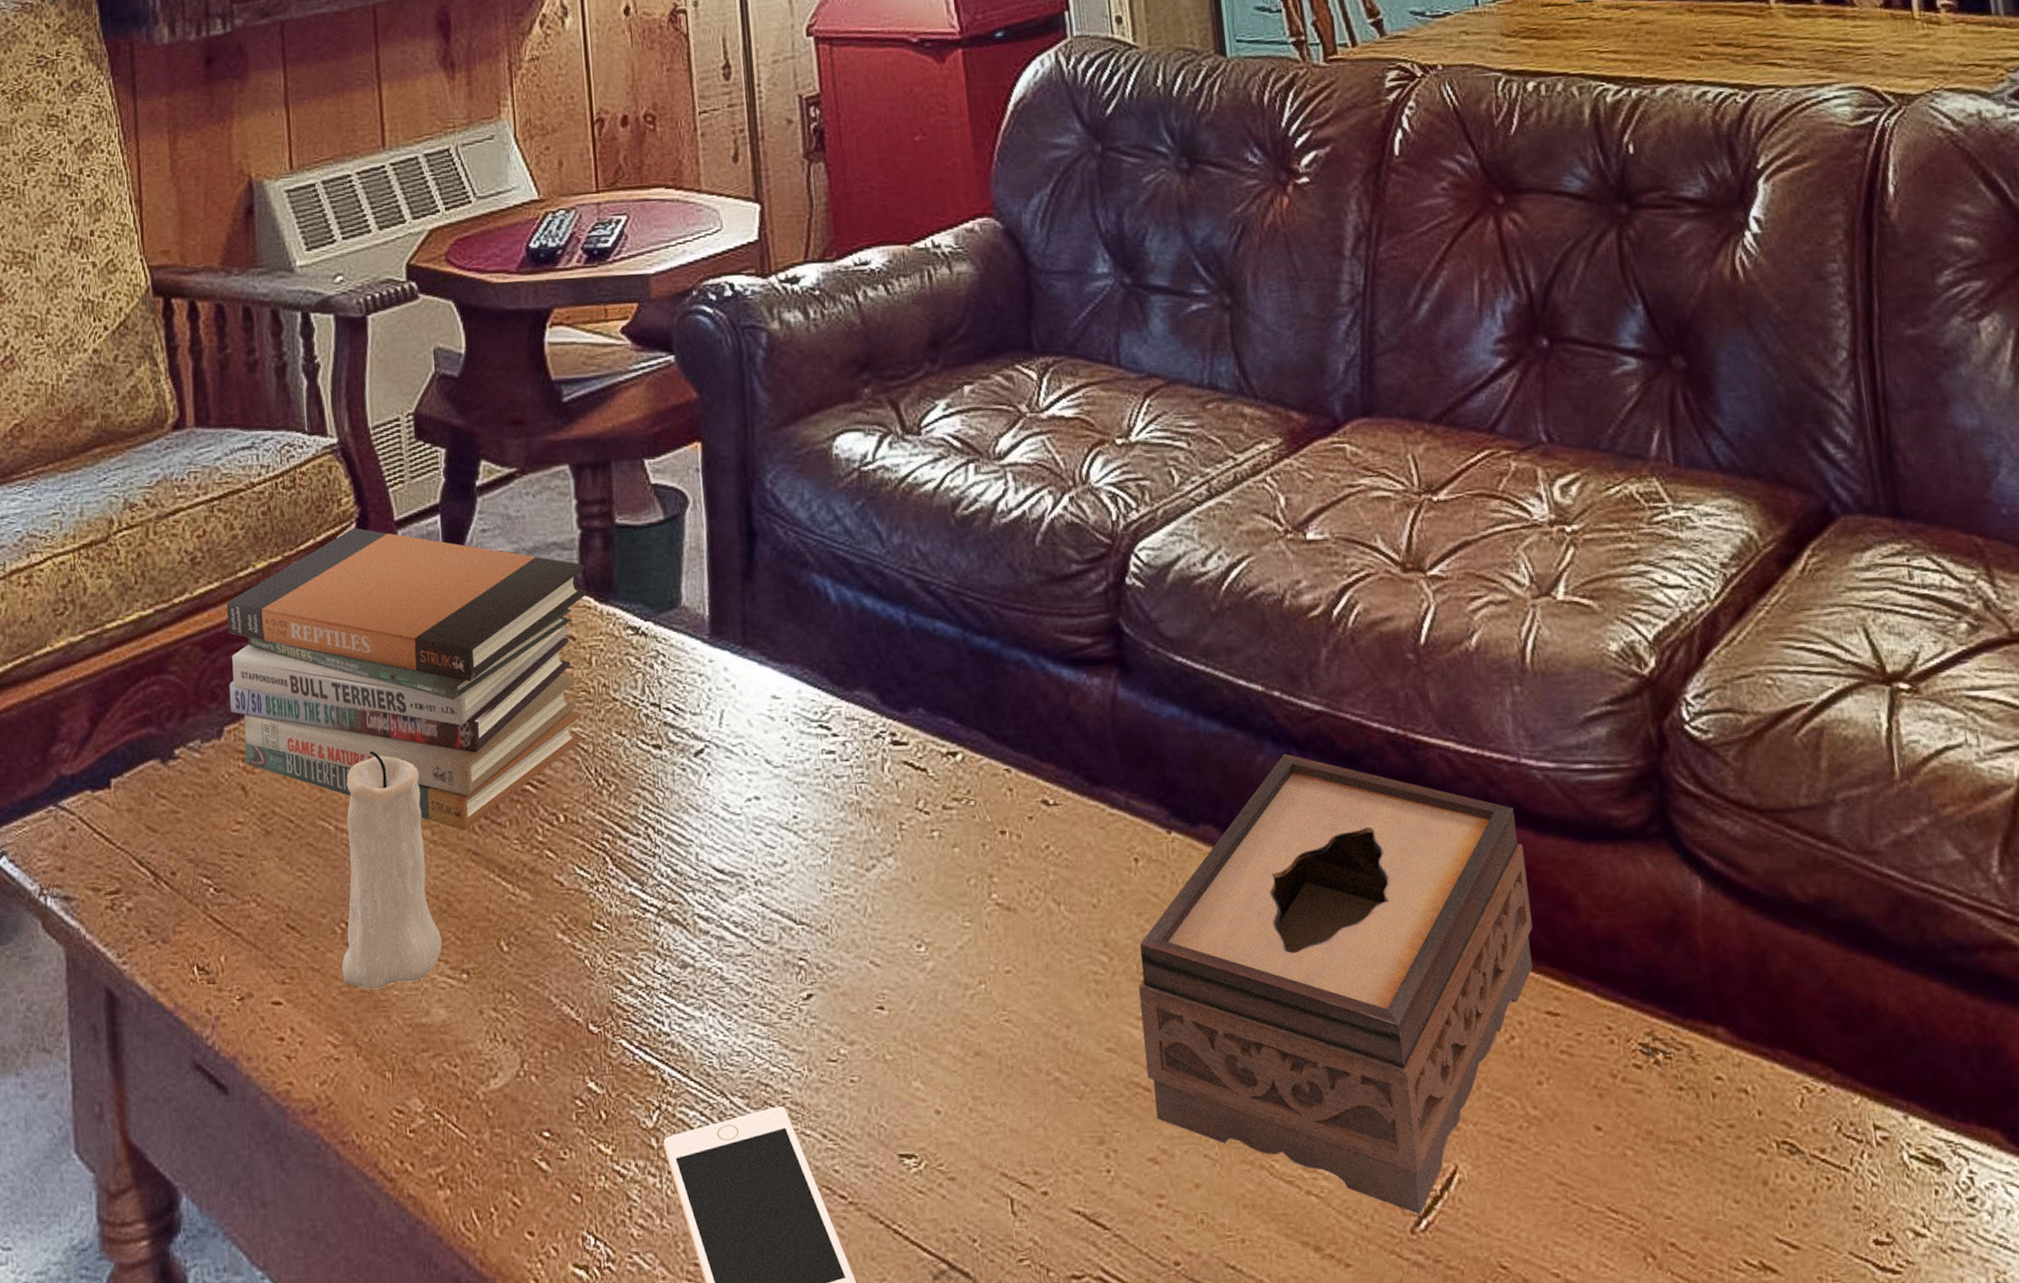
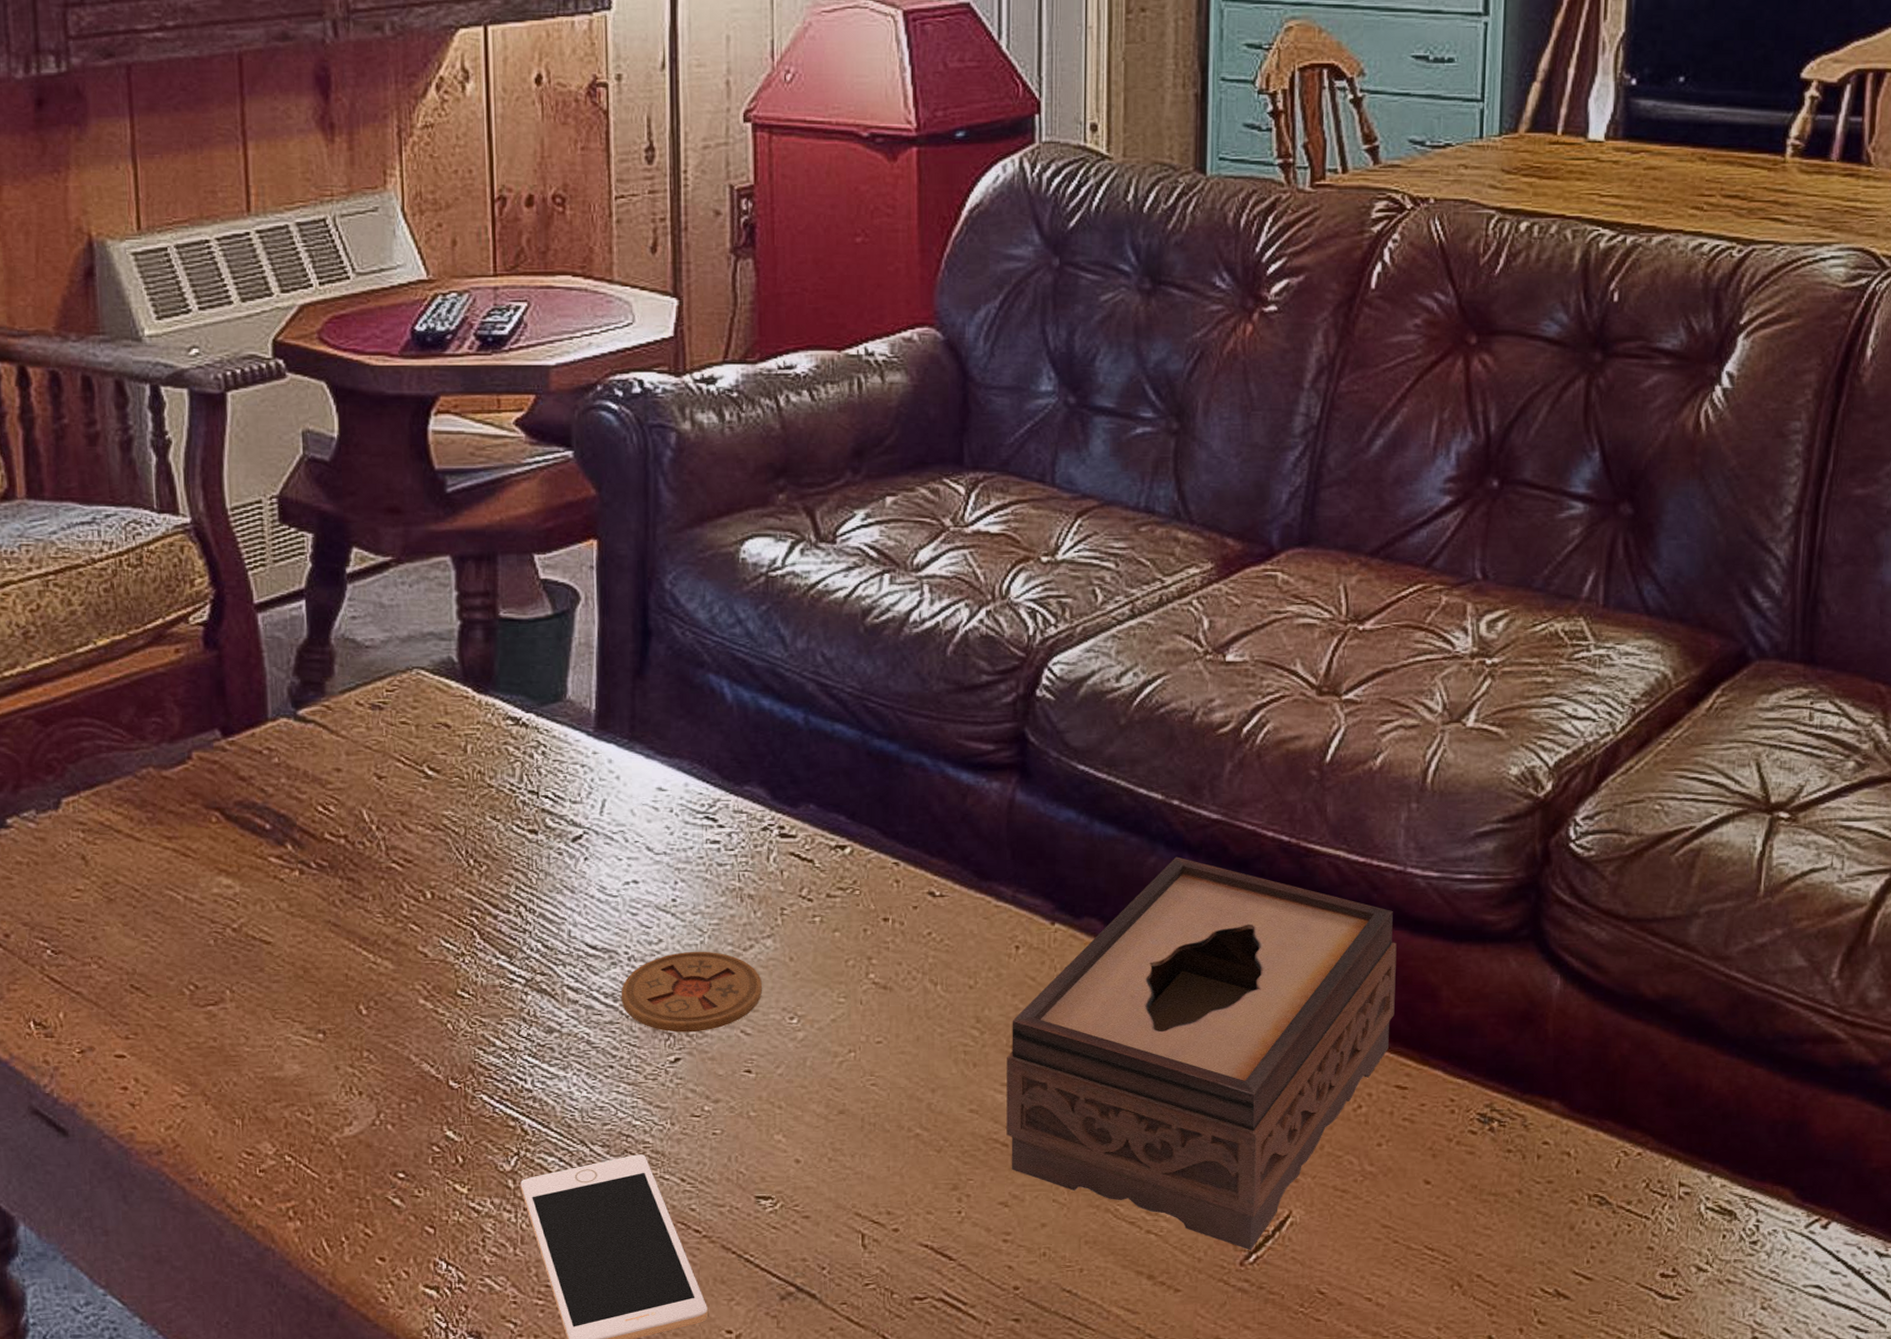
book stack: present [226,528,586,831] -> none [63,609,464,904]
candle: present [342,750,442,990] -> none [190,826,298,1046]
coaster: none [750,872,888,965] -> present [621,951,762,1033]

